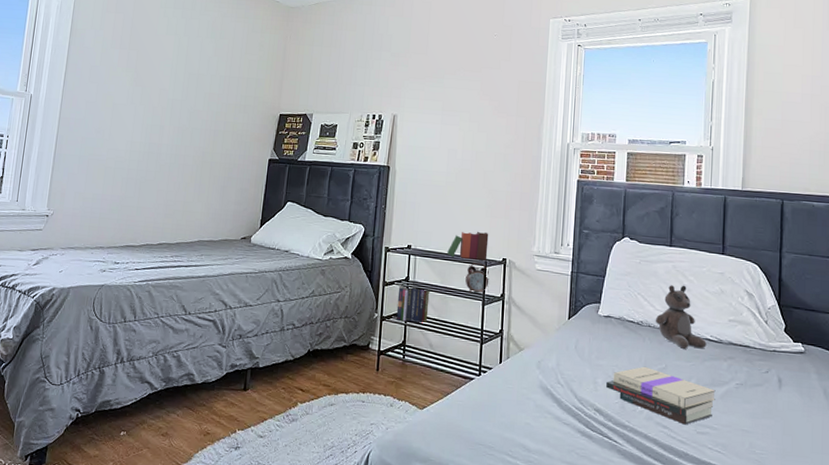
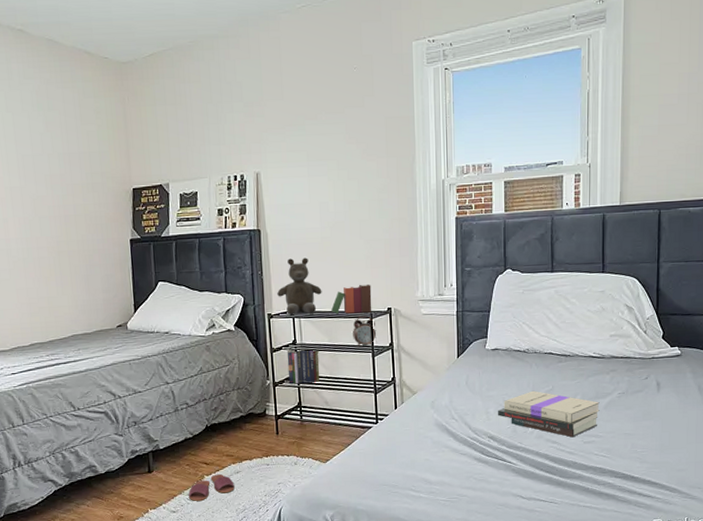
slippers: none [278,403,327,429] -> present [188,474,235,501]
teddy bear: none [397,197,441,253] -> present [277,258,322,315]
stuffed animal: present [655,285,707,349] -> none [540,308,590,369]

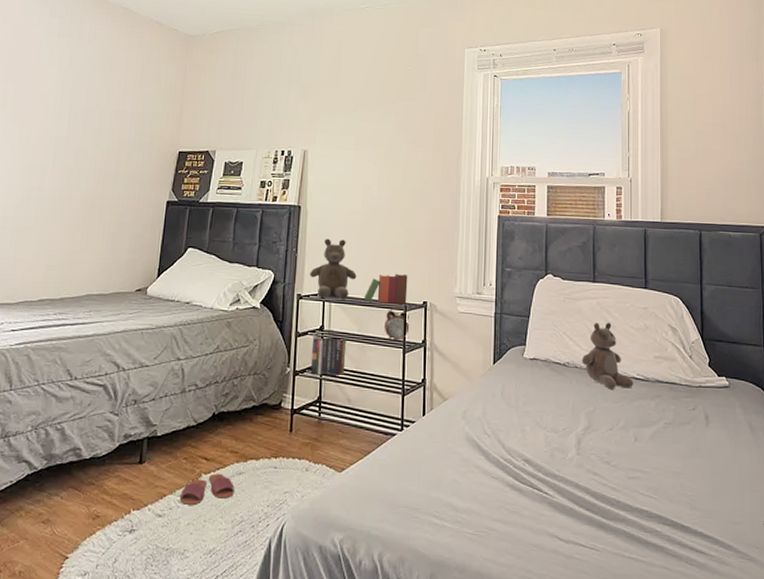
books: present [498,390,600,438] -> none [535,410,645,470]
stuffed animal: none [540,308,590,369] -> present [581,322,633,389]

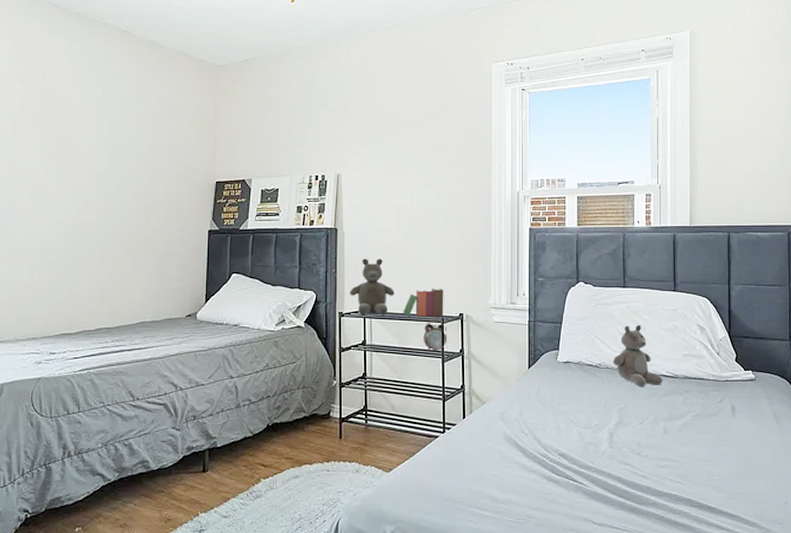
slippers: present [179,474,235,505] -> none [242,478,292,506]
books: present [310,334,345,377] -> none [355,348,387,386]

